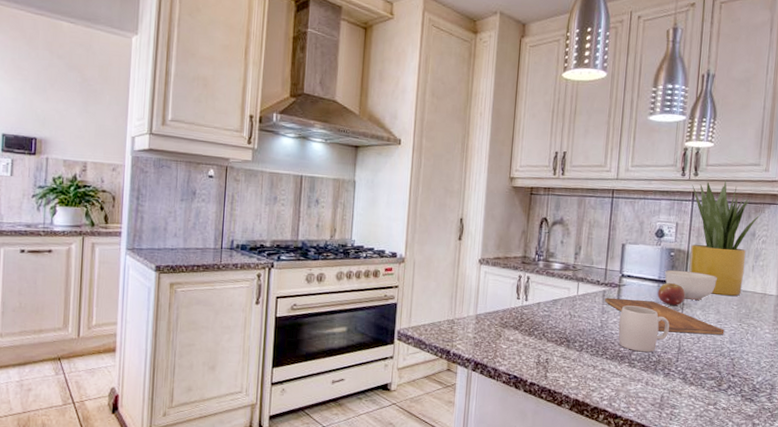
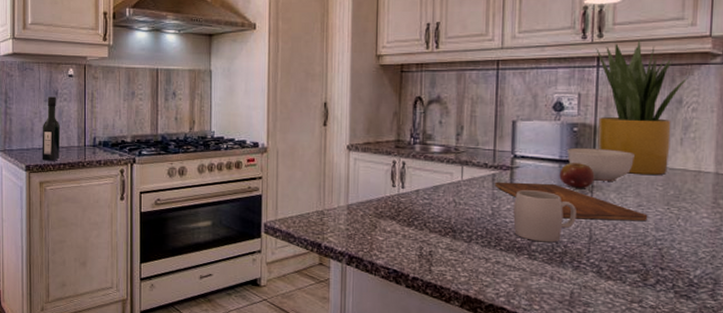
bottle: none [174,196,197,262] -> present [42,97,61,161]

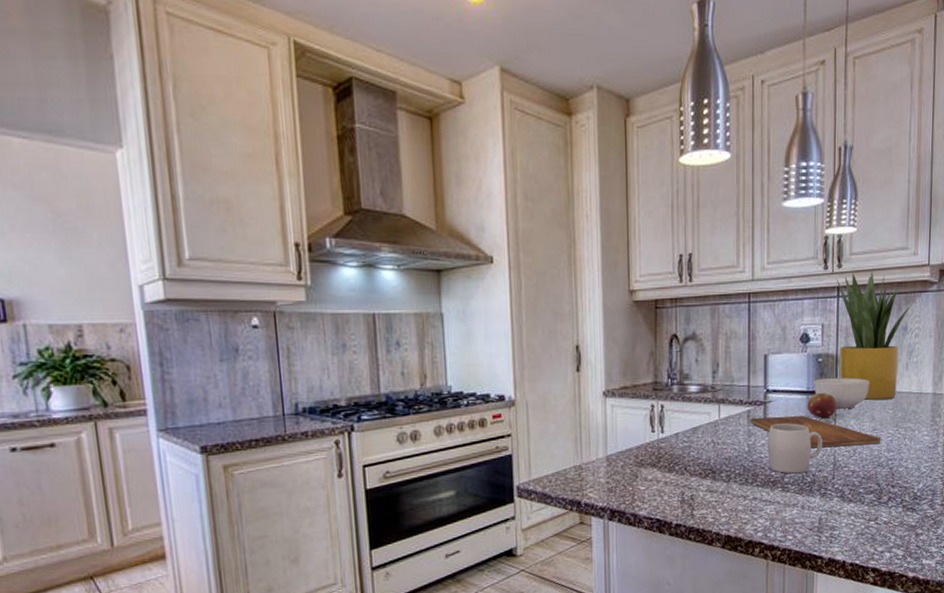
bottle: present [42,97,61,161] -> none [220,355,249,438]

